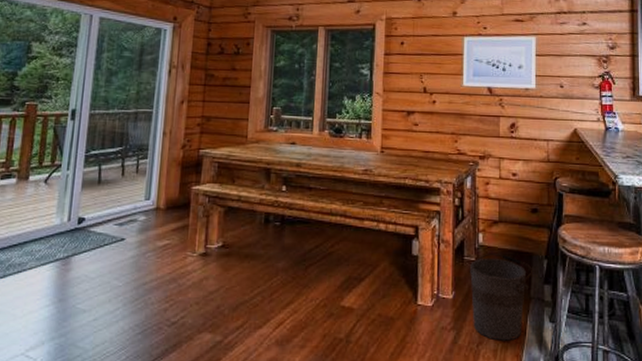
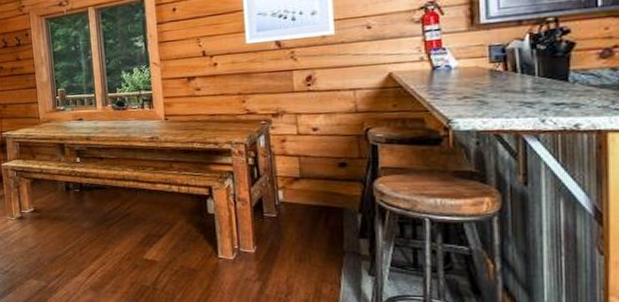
bucket: present [469,253,533,341] -> none [270,209,346,292]

